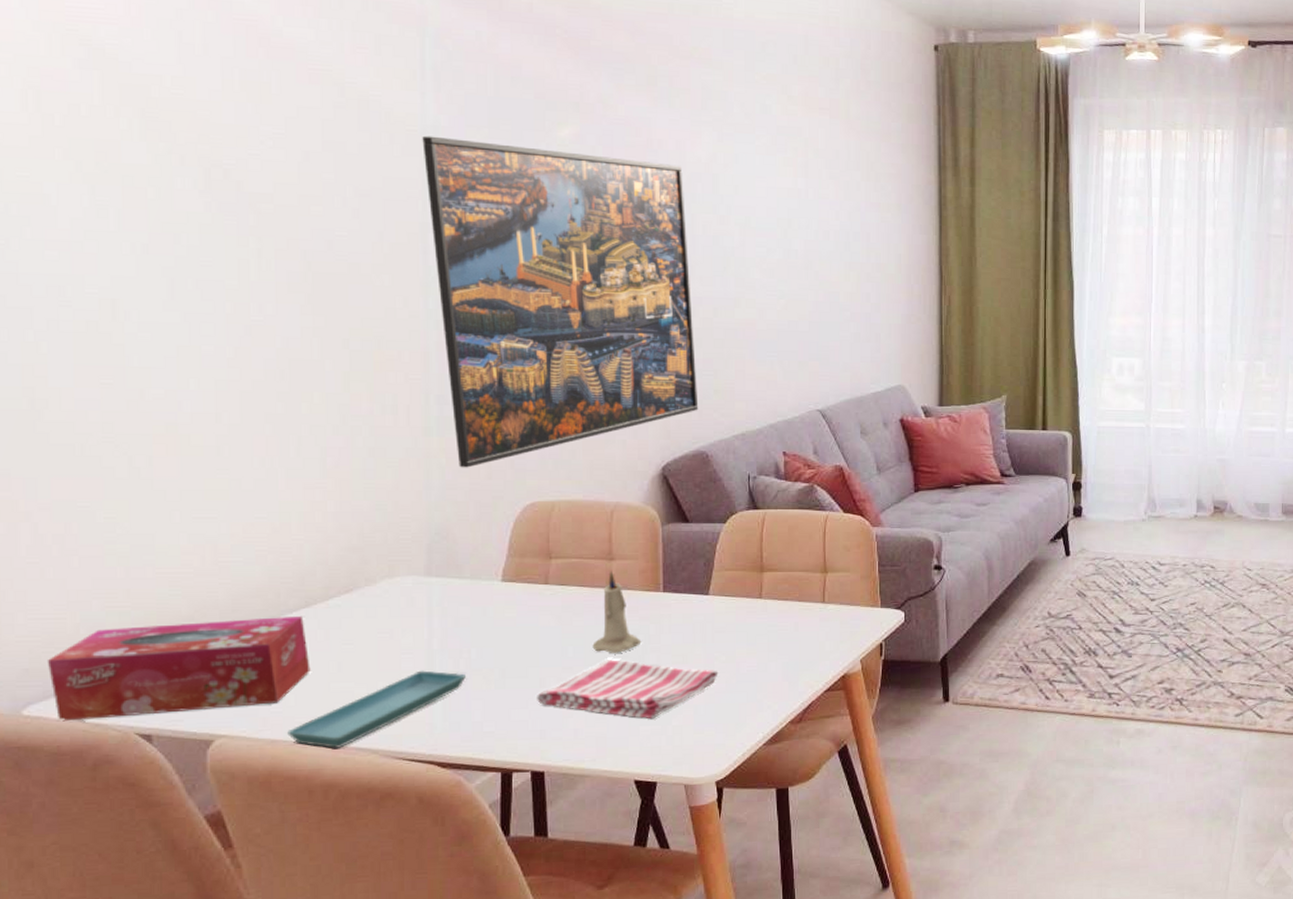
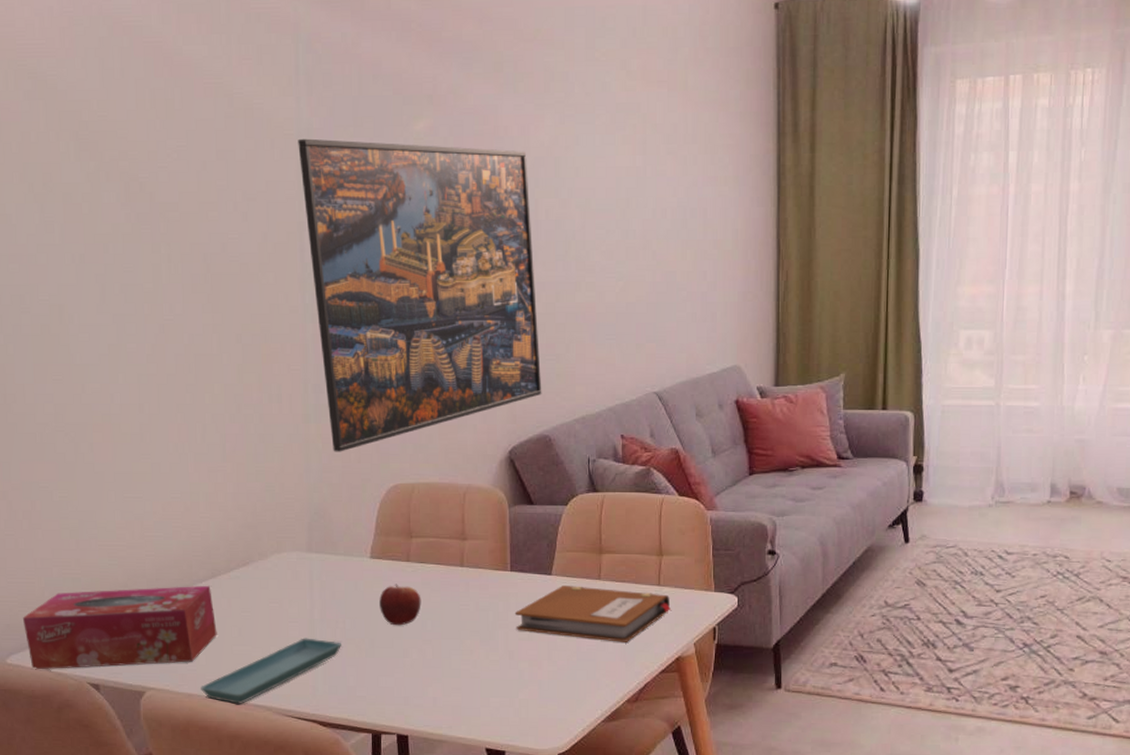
fruit: none [512,608,562,654] -> present [379,584,421,626]
dish towel: present [535,659,719,720] -> none [400,634,561,692]
candle: present [592,571,642,653] -> none [448,550,491,628]
notebook: none [667,605,837,662] -> present [514,586,672,642]

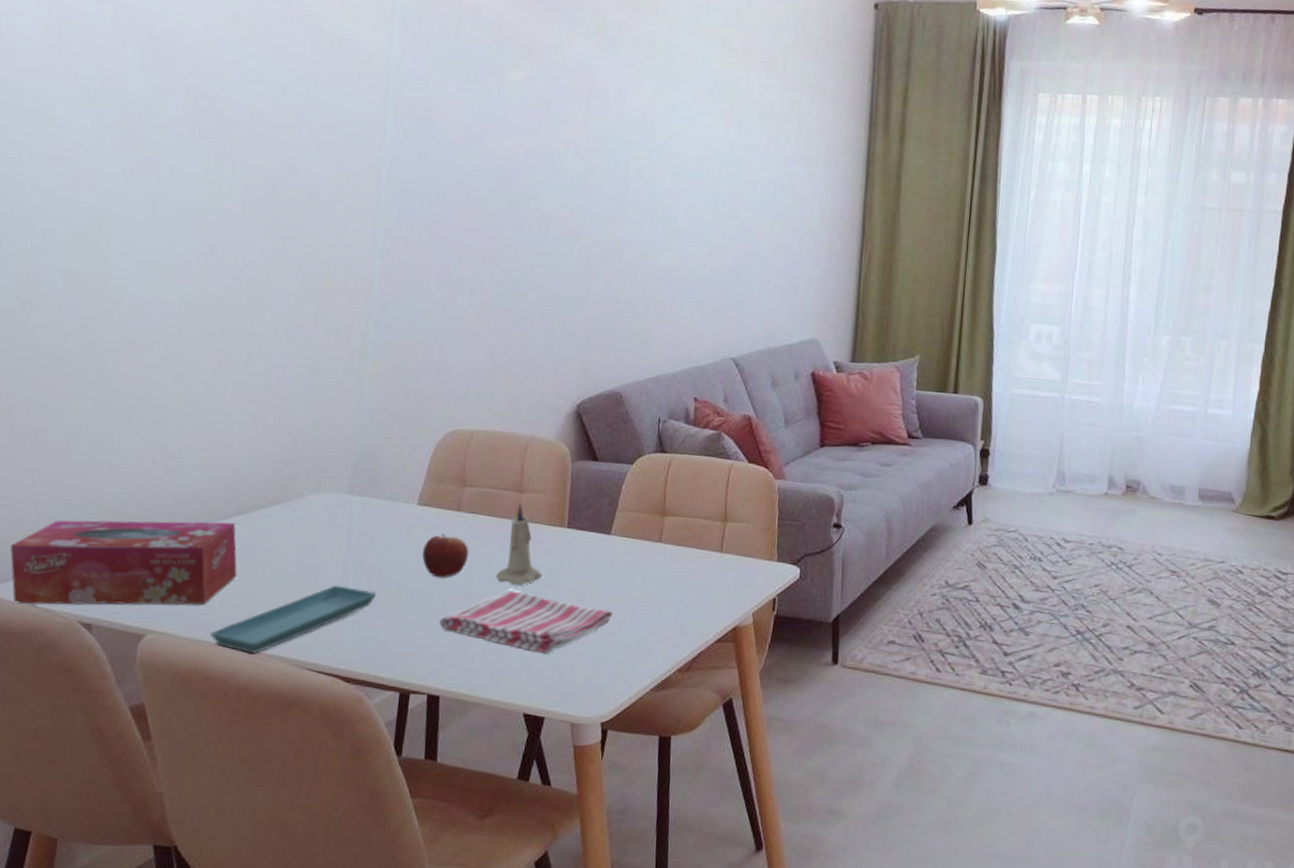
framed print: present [298,138,542,452] -> none [385,74,622,393]
dish towel: none [400,634,561,692] -> present [438,590,613,654]
candle: none [448,550,491,628] -> present [496,503,543,585]
notebook: present [514,586,672,642] -> none [568,546,733,609]

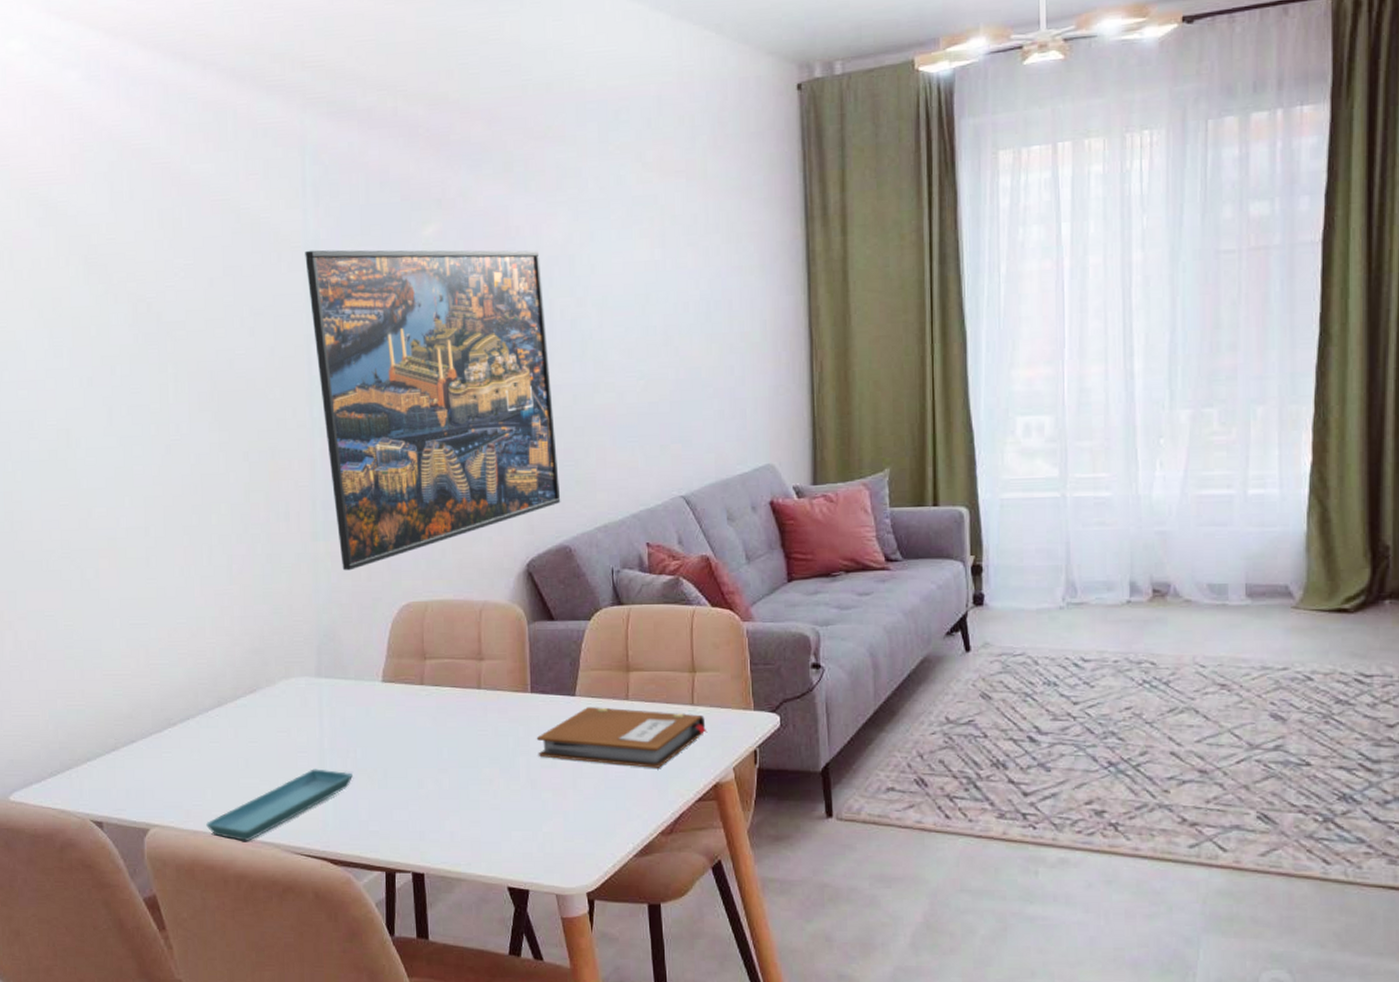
tissue box: present [10,520,237,605] -> none [26,714,224,807]
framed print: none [385,74,622,393] -> present [305,249,561,571]
fruit: present [422,533,469,578] -> none [392,709,437,754]
dish towel: present [438,590,613,654] -> none [415,762,587,825]
candle: present [496,503,543,585] -> none [465,671,512,755]
notebook: none [568,546,733,609] -> present [536,707,708,768]

